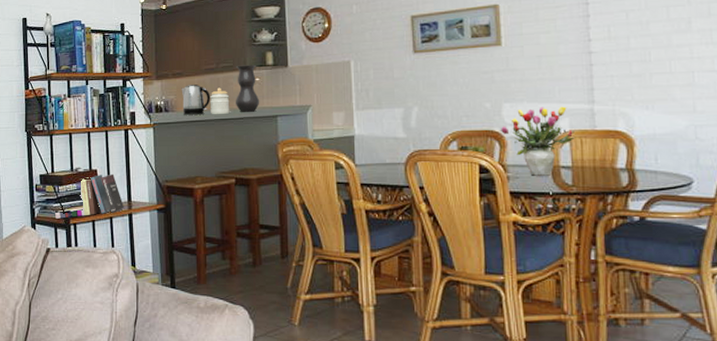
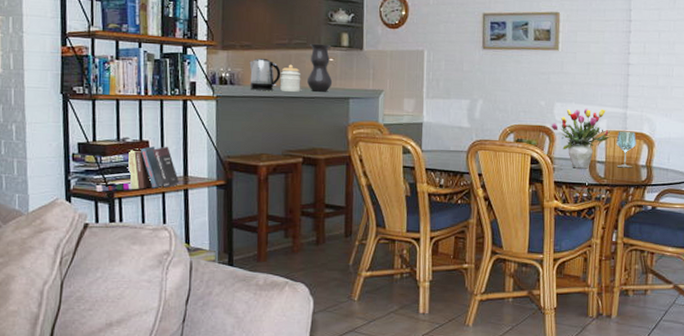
wine glass: none [583,129,611,173] -> present [616,131,637,168]

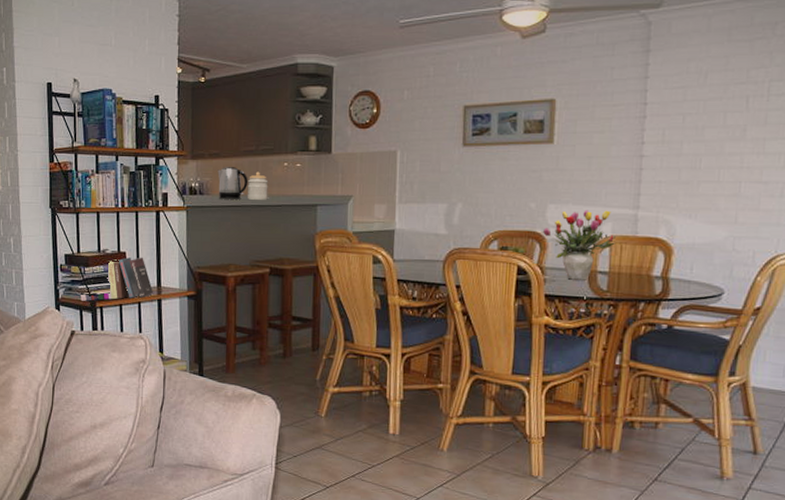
vase: present [306,43,333,93] -> none [273,148,300,201]
wine glass: present [616,131,637,168] -> none [623,235,650,280]

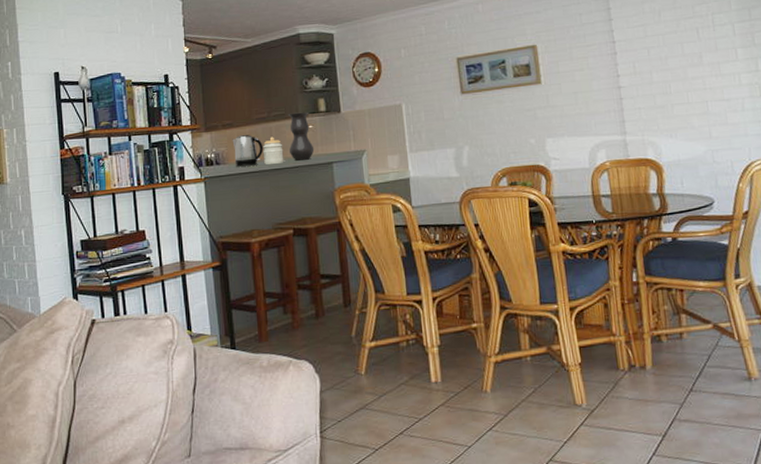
books: present [80,257,153,301] -> none [98,233,176,287]
vase: none [273,148,300,201] -> present [287,111,315,162]
flower arrangement: present [543,210,616,280] -> none [546,138,611,206]

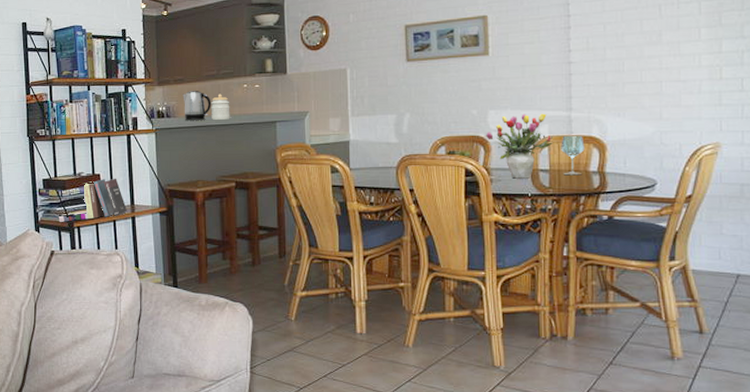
books: none [98,233,176,287] -> present [58,178,127,222]
vase: present [287,111,315,162] -> none [235,71,260,119]
flower arrangement: none [546,138,611,206] -> present [486,113,553,179]
wine glass: none [619,158,643,200] -> present [561,135,585,176]

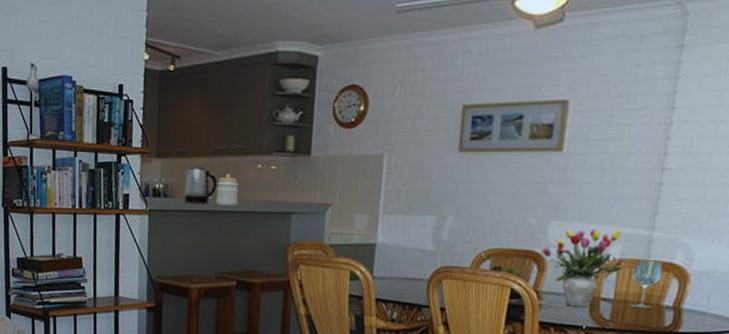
books: present [58,178,127,222] -> none [32,263,110,310]

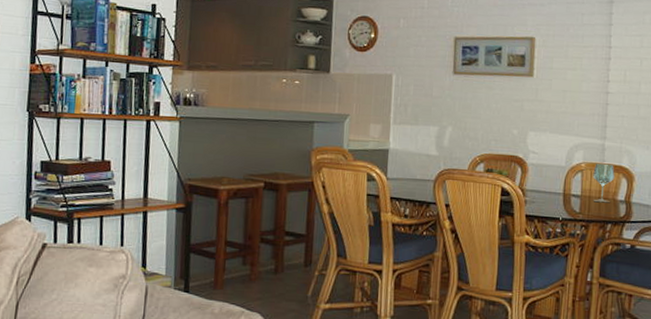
kettle: present [183,167,218,204] -> none [213,79,246,113]
jar: present [215,173,240,207] -> none [243,86,266,116]
flower arrangement: present [542,228,625,308] -> none [524,138,586,203]

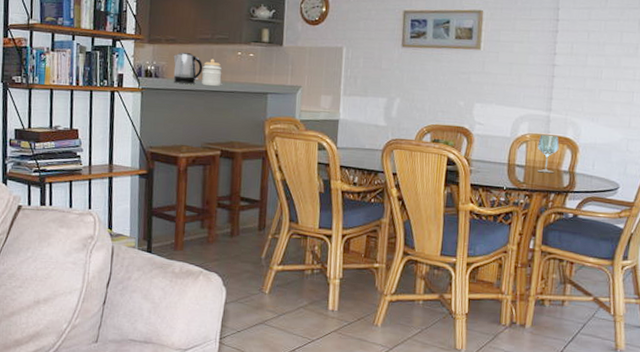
kettle: none [213,79,246,113] -> present [173,52,203,84]
jar: none [243,86,266,116] -> present [201,59,222,87]

